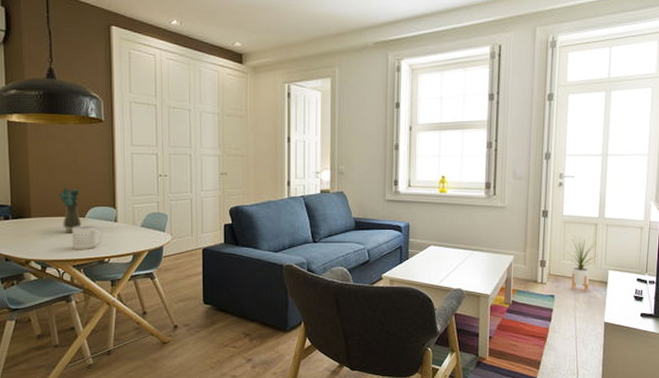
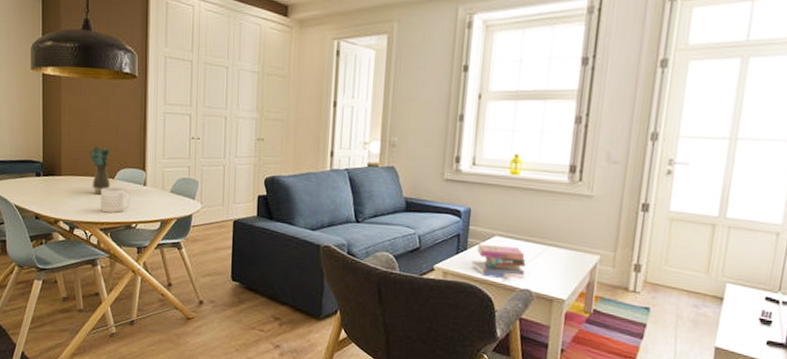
books: none [413,254,457,281] -> present [471,244,526,279]
house plant: present [567,236,598,292] -> none [671,238,714,308]

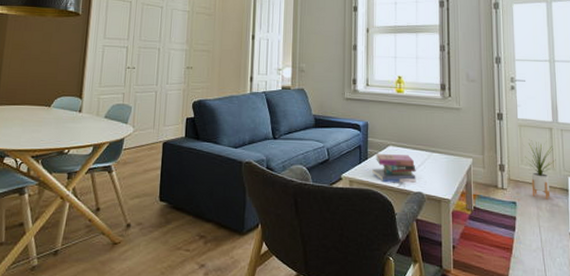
vase: present [89,145,110,195] -> none [27,76,49,122]
mug: present [100,187,130,213] -> none [33,114,65,140]
house plant: none [671,238,714,308] -> present [525,140,556,200]

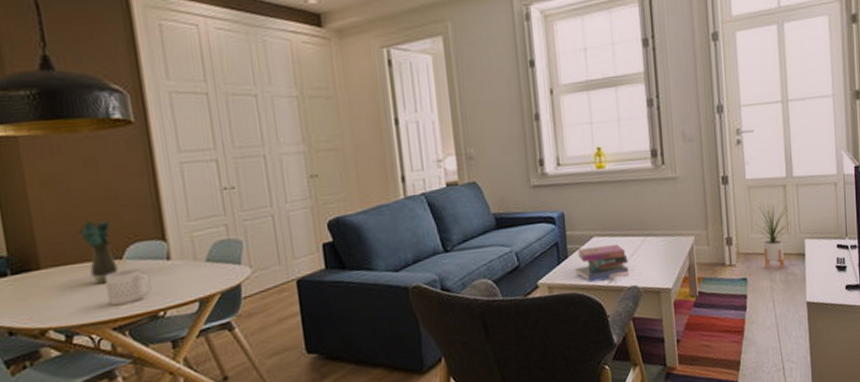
vase: none [27,76,49,122] -> present [78,219,119,285]
mug: none [33,114,65,140] -> present [104,268,152,306]

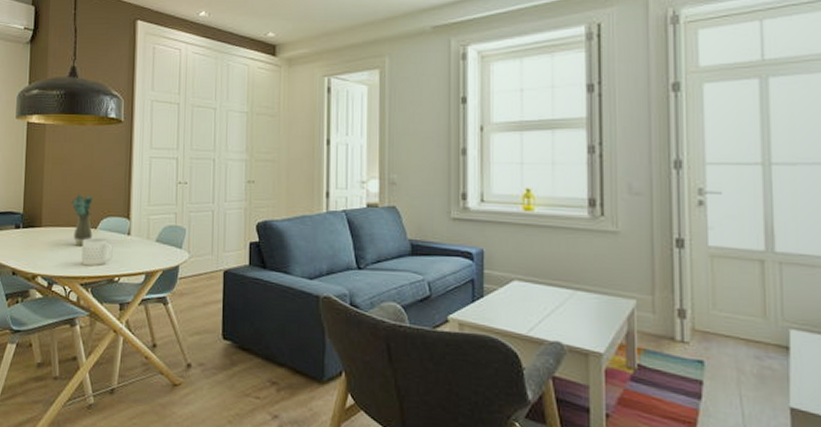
books: present [575,244,629,283] -> none [490,290,552,329]
house plant: present [755,203,791,269] -> none [719,276,770,360]

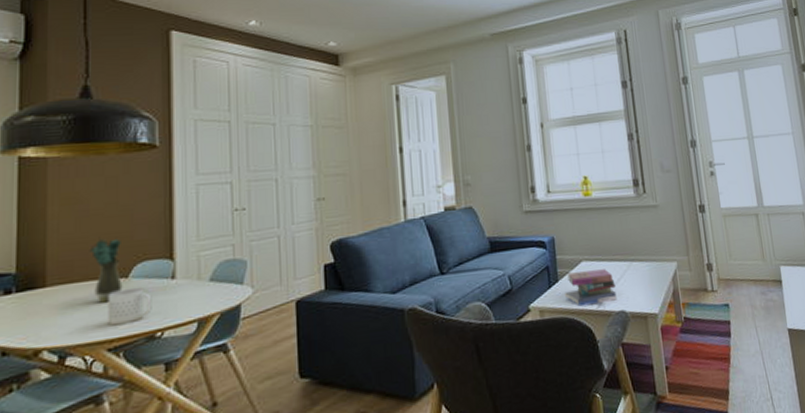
books: none [490,290,552,329] -> present [565,269,617,307]

